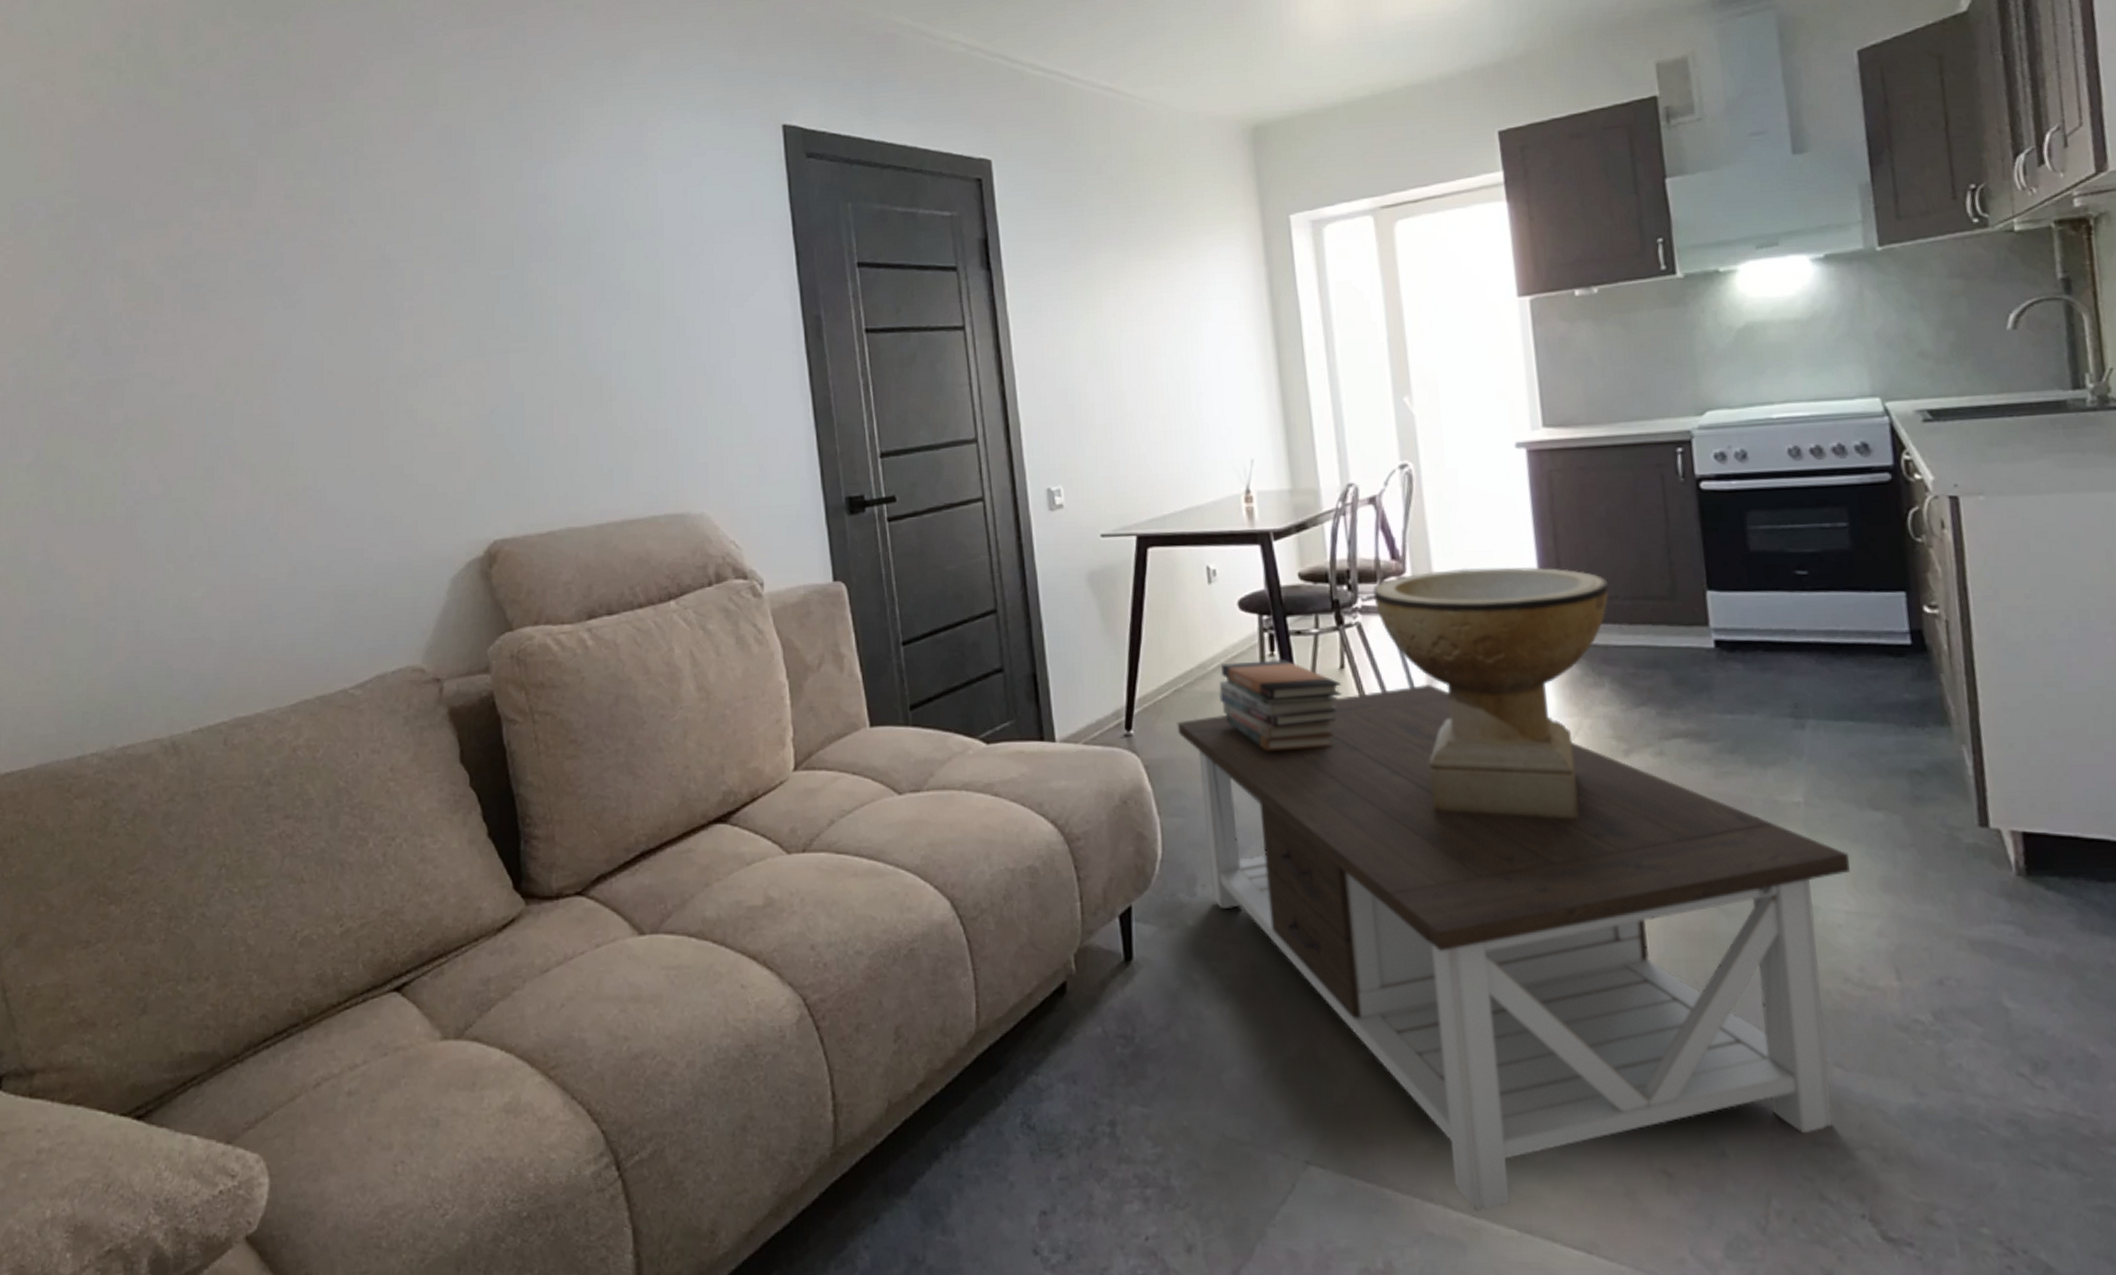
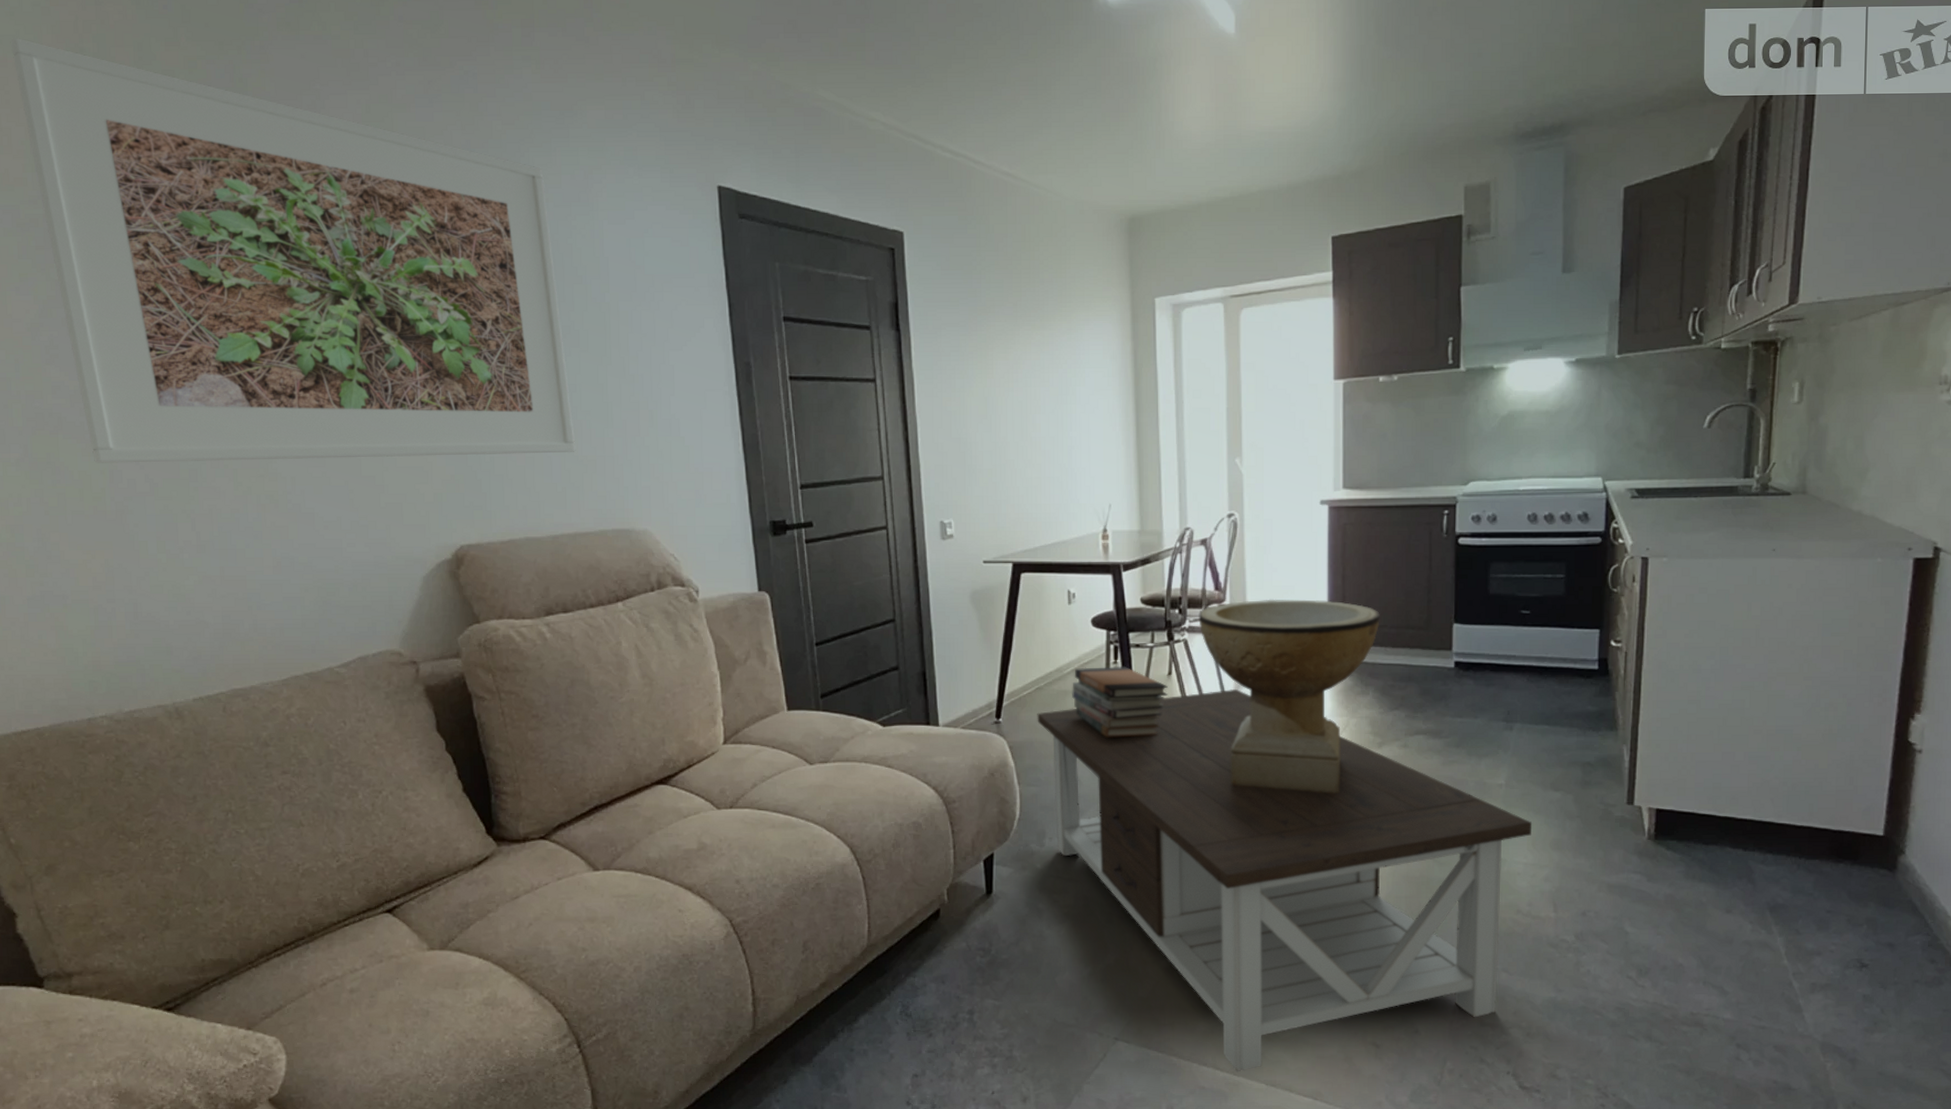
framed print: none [60,29,625,465] -> present [10,38,576,463]

